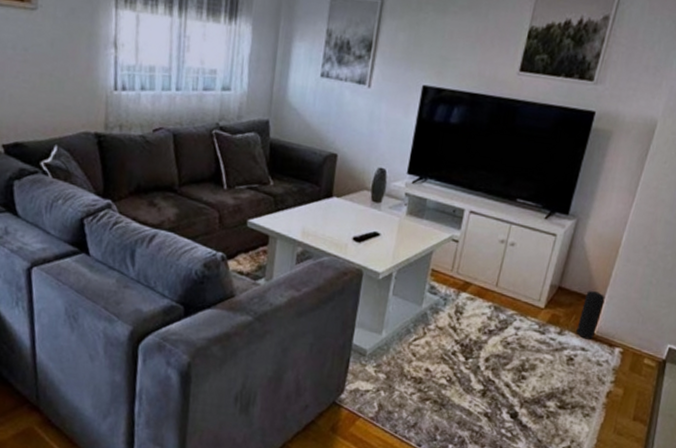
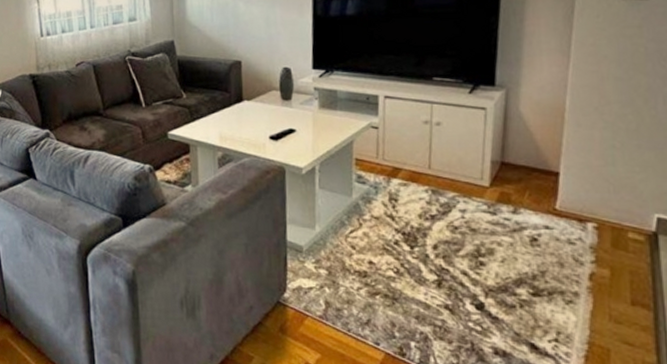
speaker: present [576,291,605,339] -> none [533,163,561,216]

